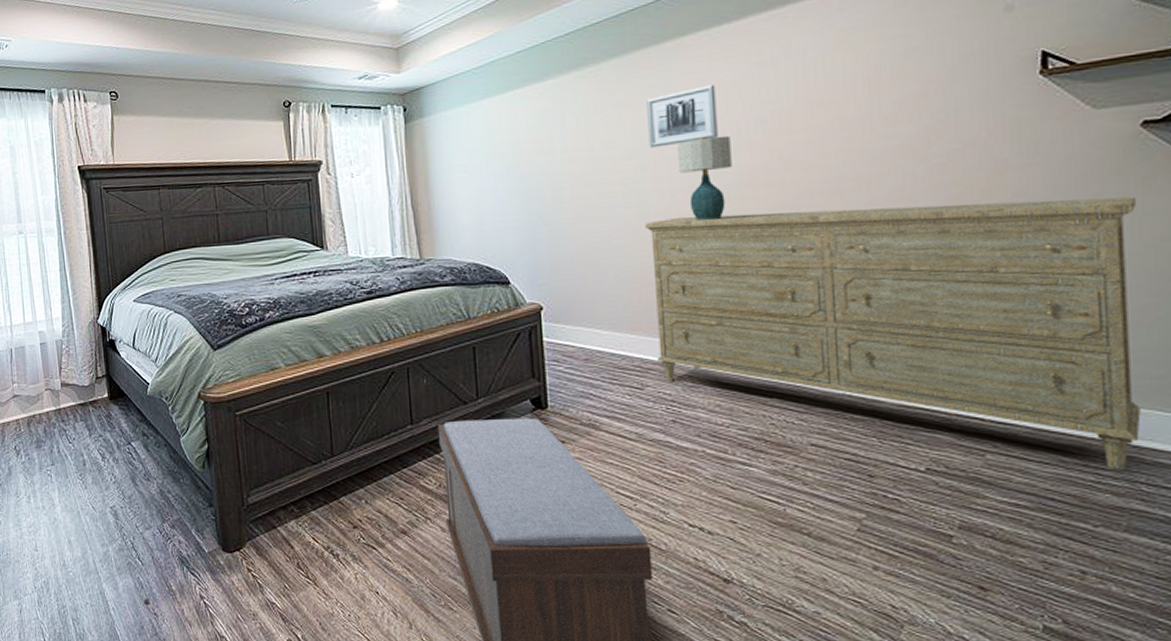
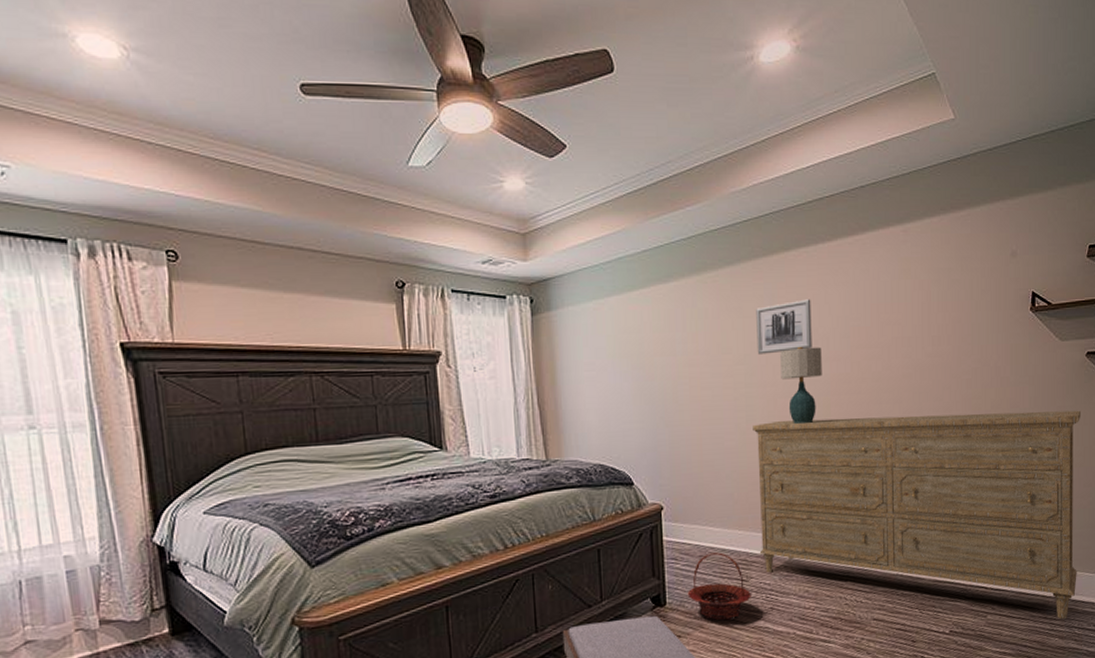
basket: none [571,357,649,430] -> present [687,552,752,621]

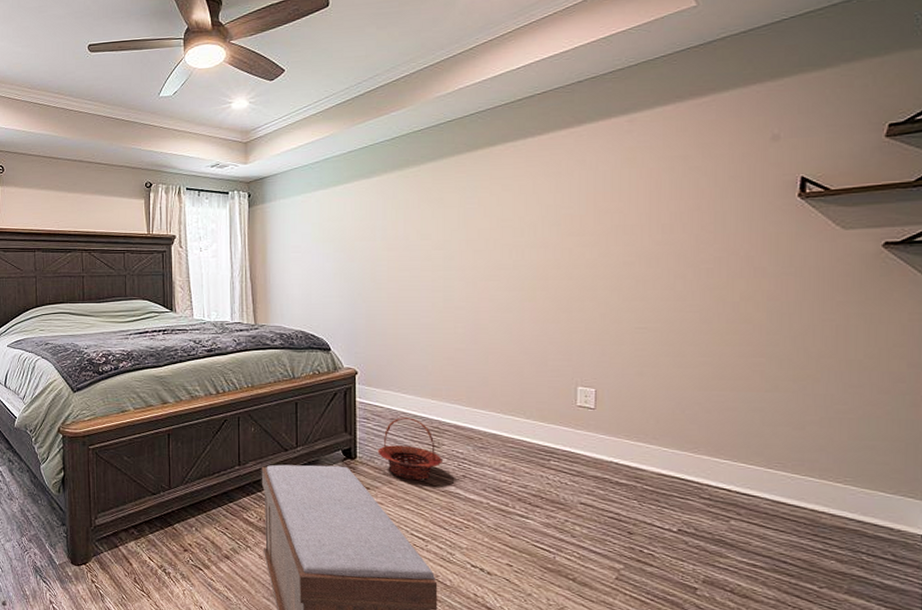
dresser: present [753,410,1082,620] -> none [450,301,875,542]
wall art: present [756,299,812,355] -> none [457,190,518,241]
table lamp: present [780,346,822,424] -> none [482,233,528,306]

